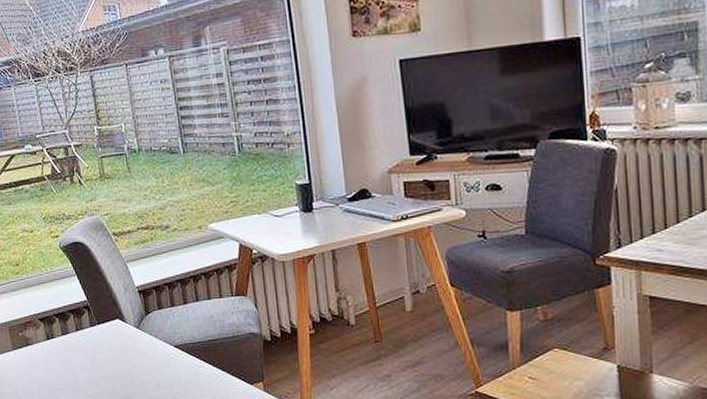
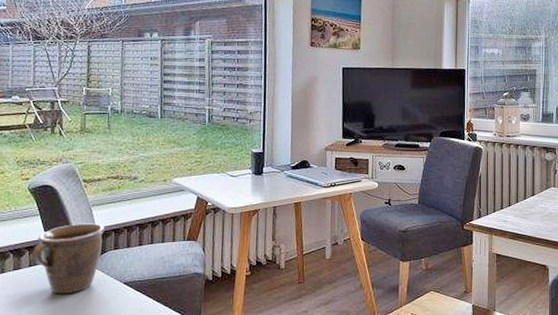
mug: none [76,281,146,360] -> present [32,223,106,294]

